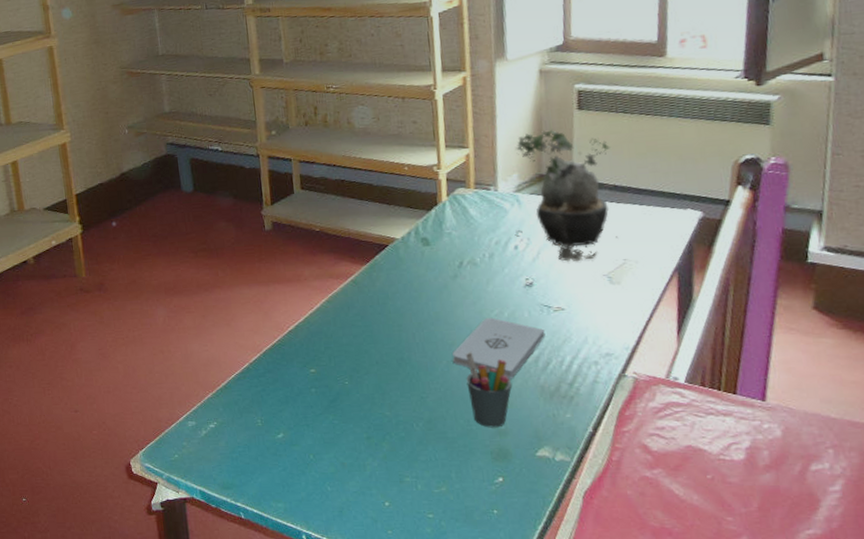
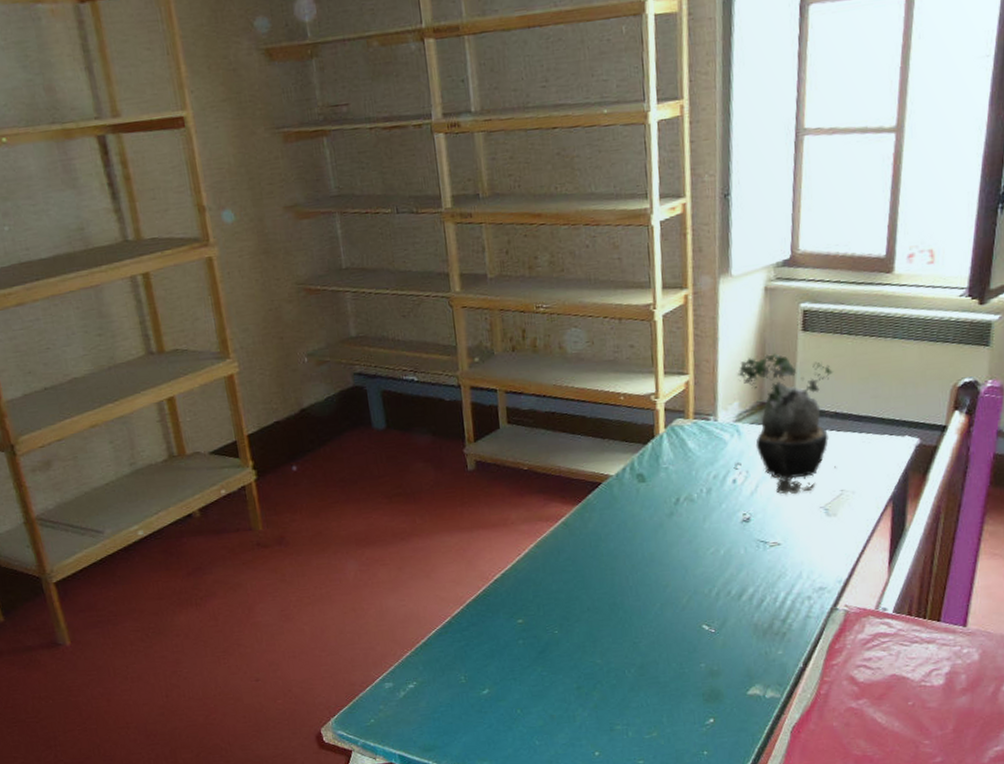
notepad: present [452,317,545,379] -> none [666,555,761,619]
pen holder: present [466,352,512,428] -> none [680,593,726,670]

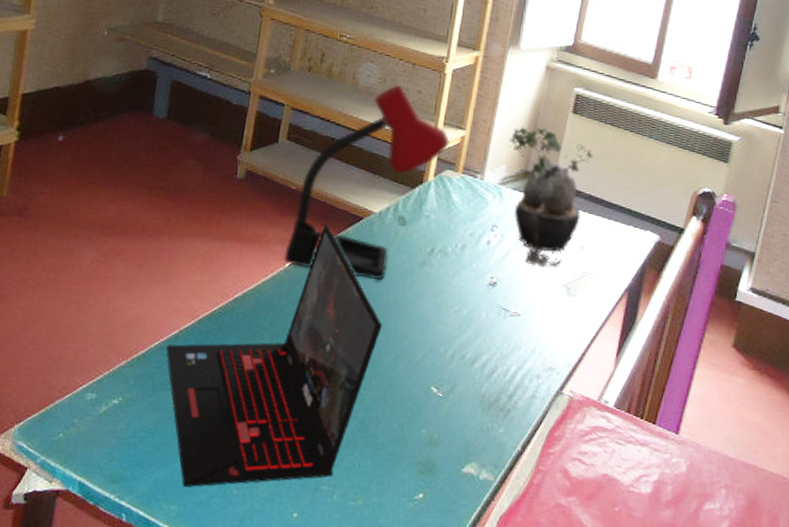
laptop: none [443,496,643,746] -> present [166,224,383,488]
desk lamp: none [531,344,674,541] -> present [284,85,450,281]

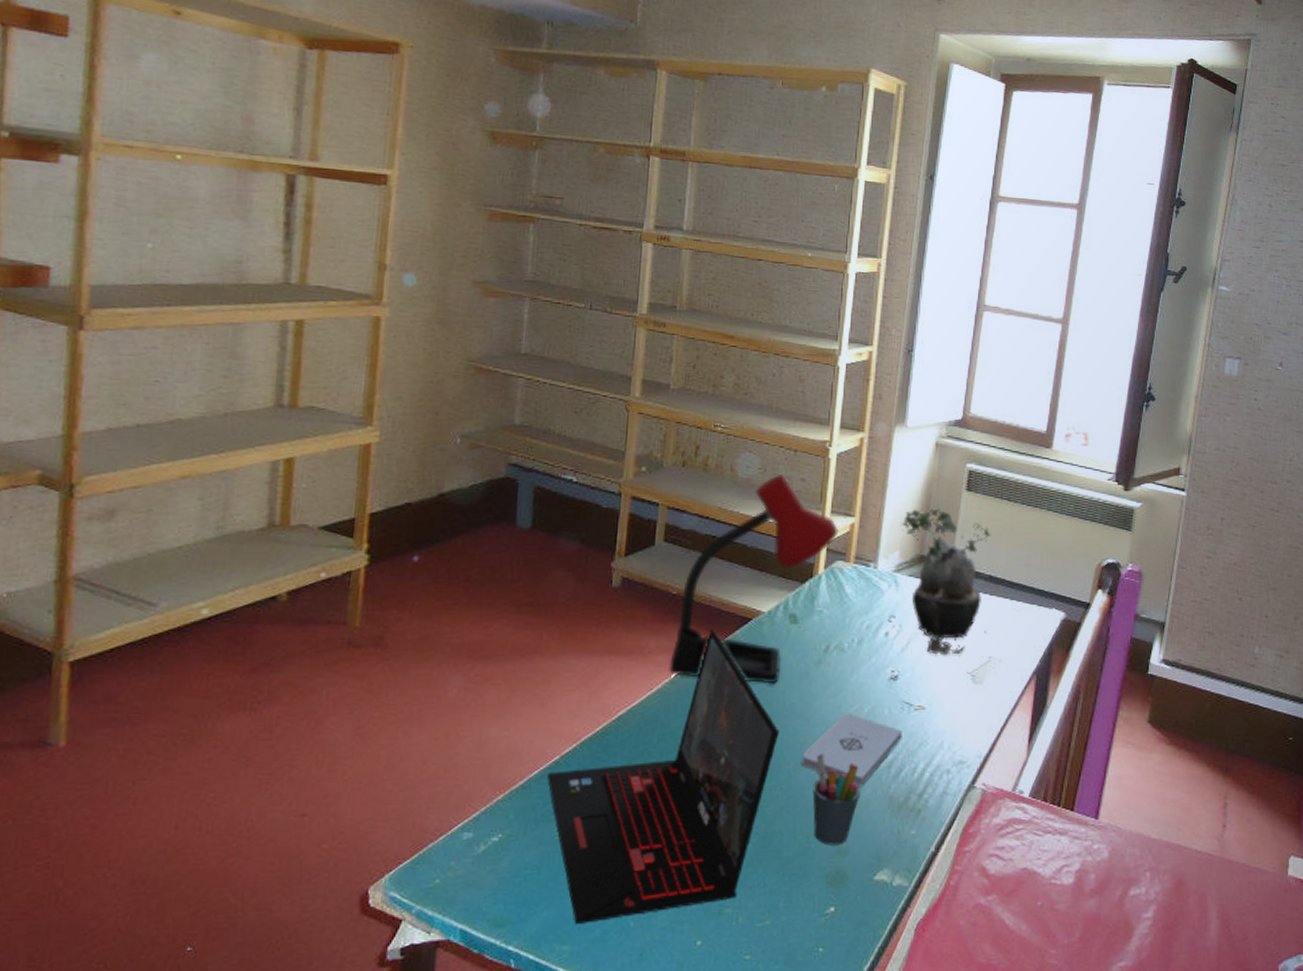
notepad: none [400,313,498,384] -> present [801,713,902,788]
pen holder: none [408,349,455,437] -> present [812,753,861,846]

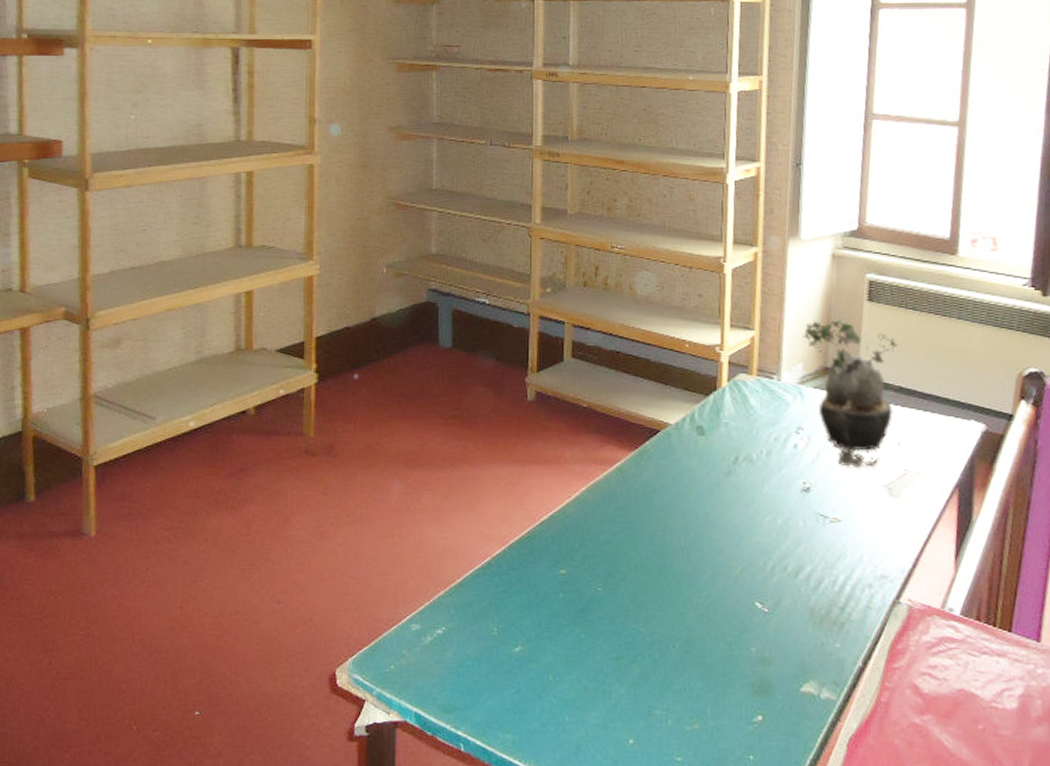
laptop: present [547,629,780,925] -> none [481,440,695,716]
desk lamp: present [669,474,839,684] -> none [585,291,739,494]
notepad: present [801,713,902,788] -> none [718,523,819,598]
pen holder: present [812,753,861,846] -> none [731,563,781,655]

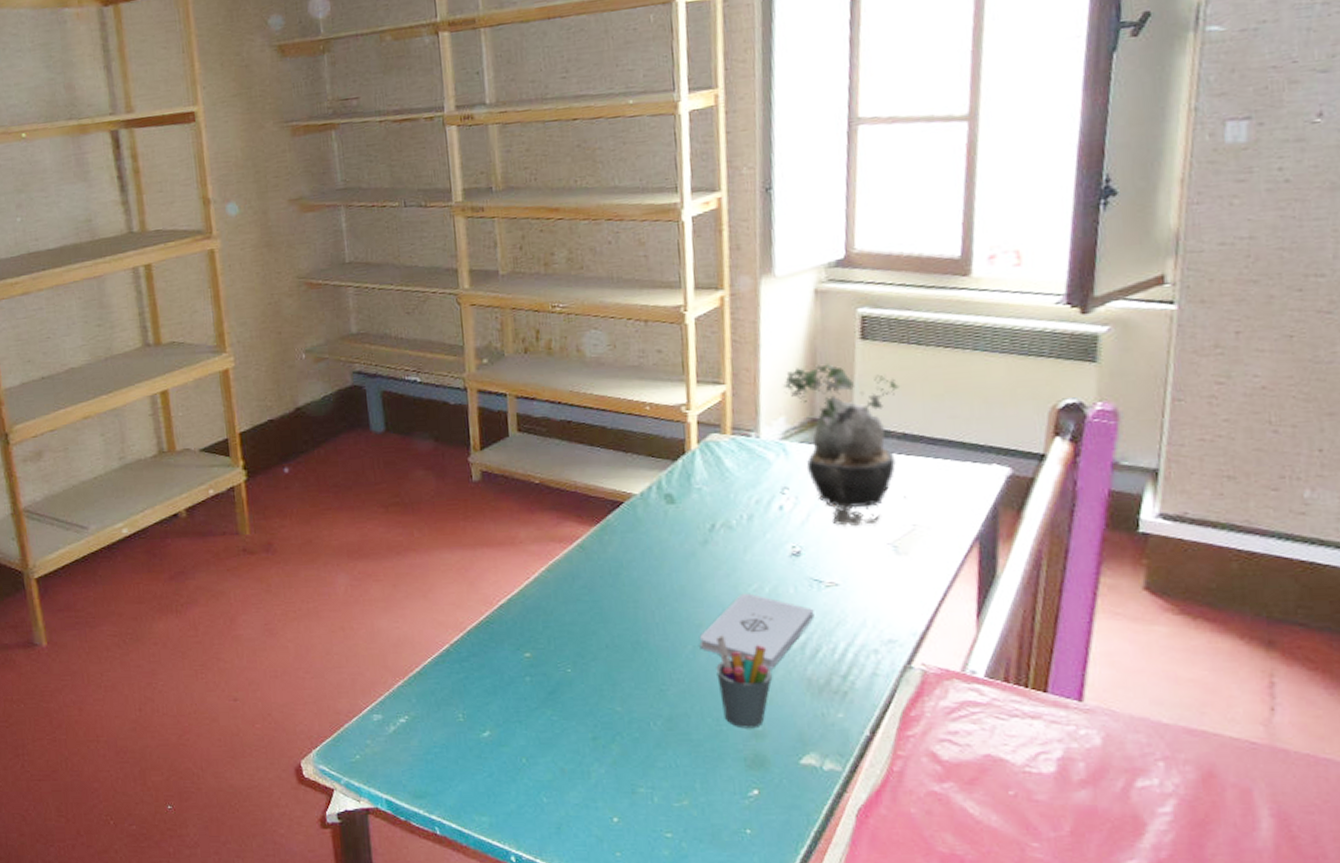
notepad: none [718,523,819,598] -> present [699,593,815,670]
pen holder: none [731,563,781,655] -> present [716,635,773,729]

